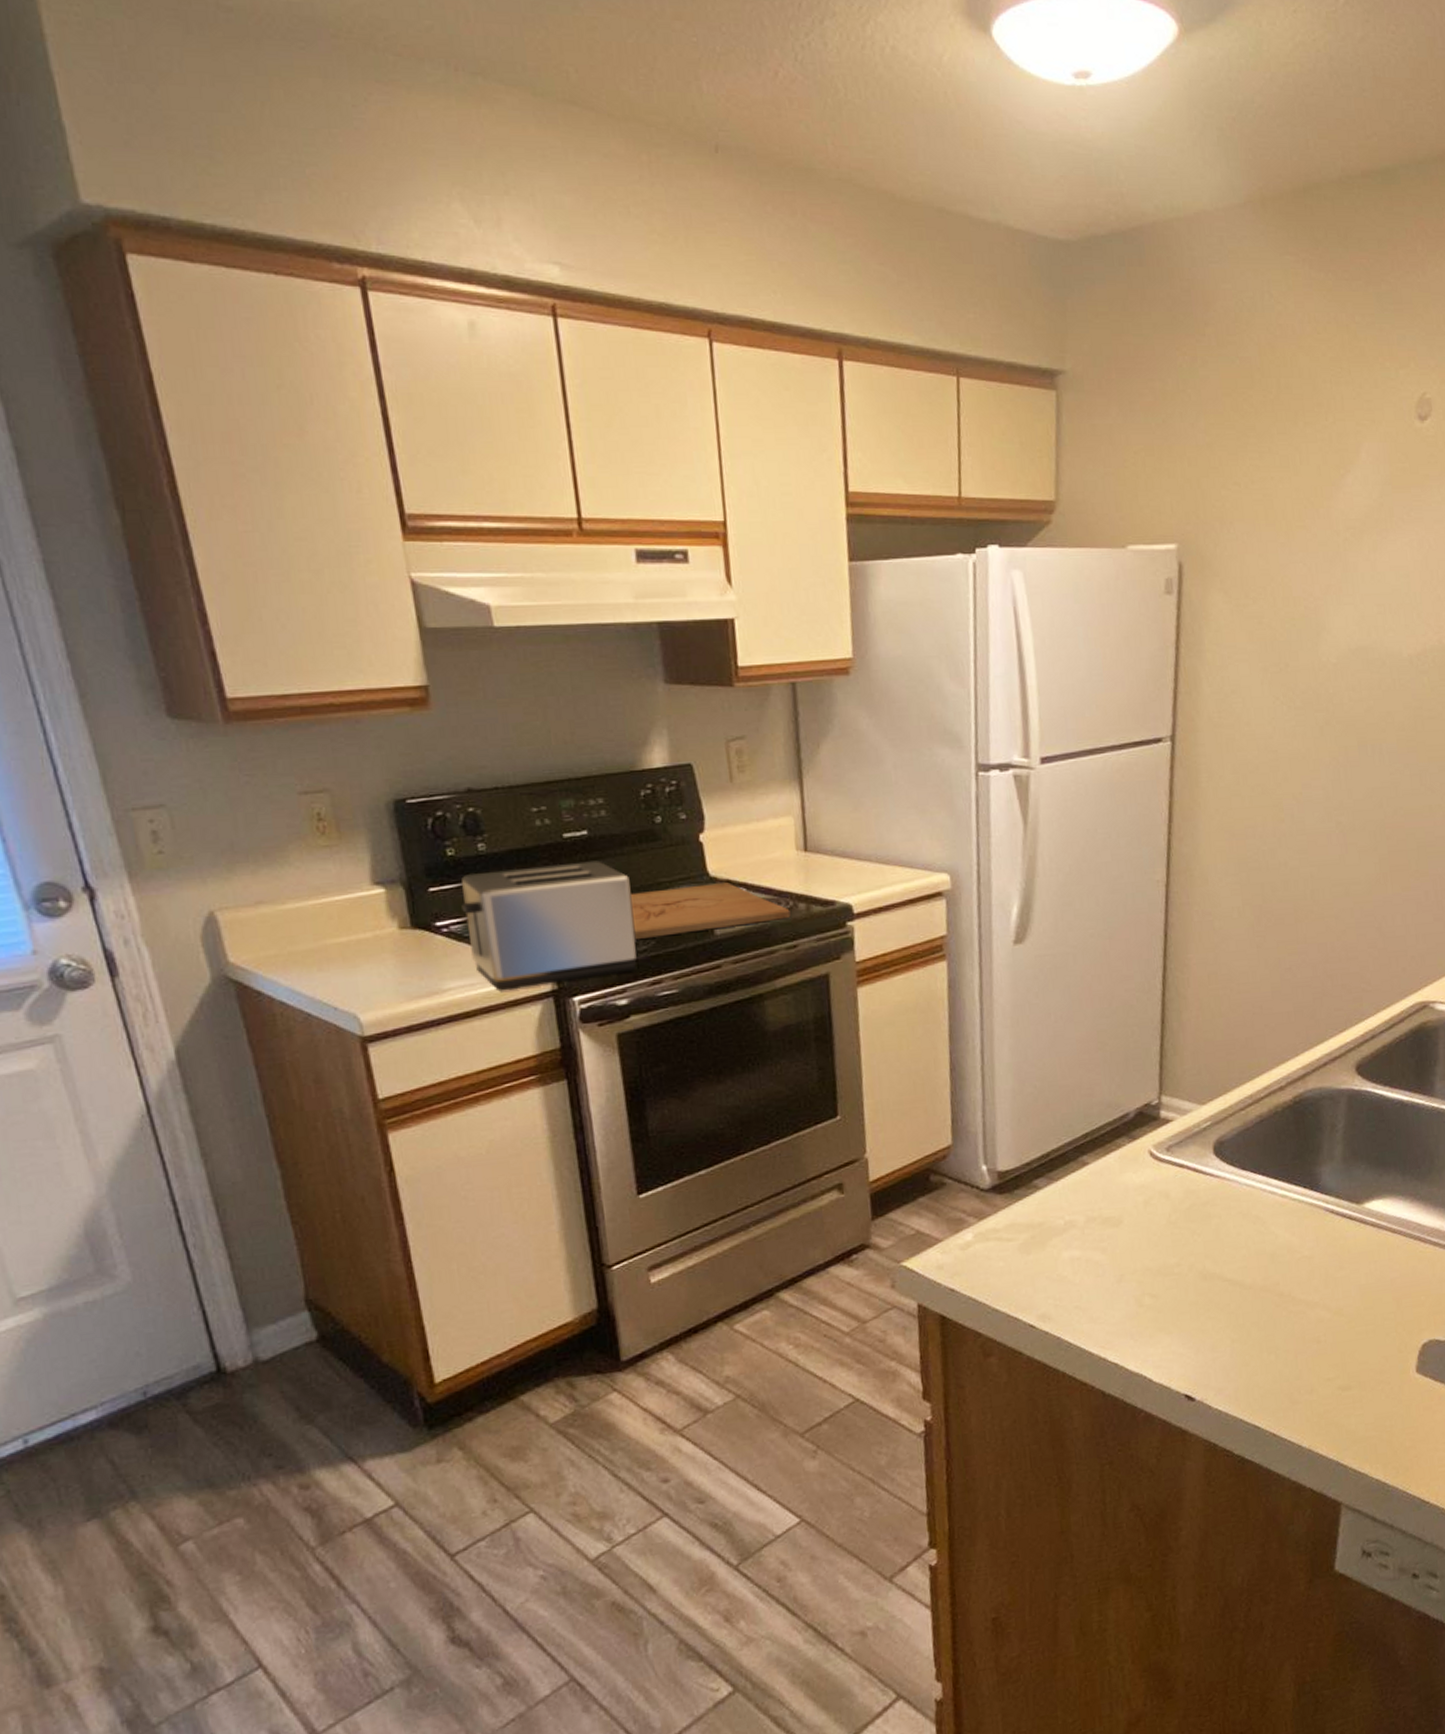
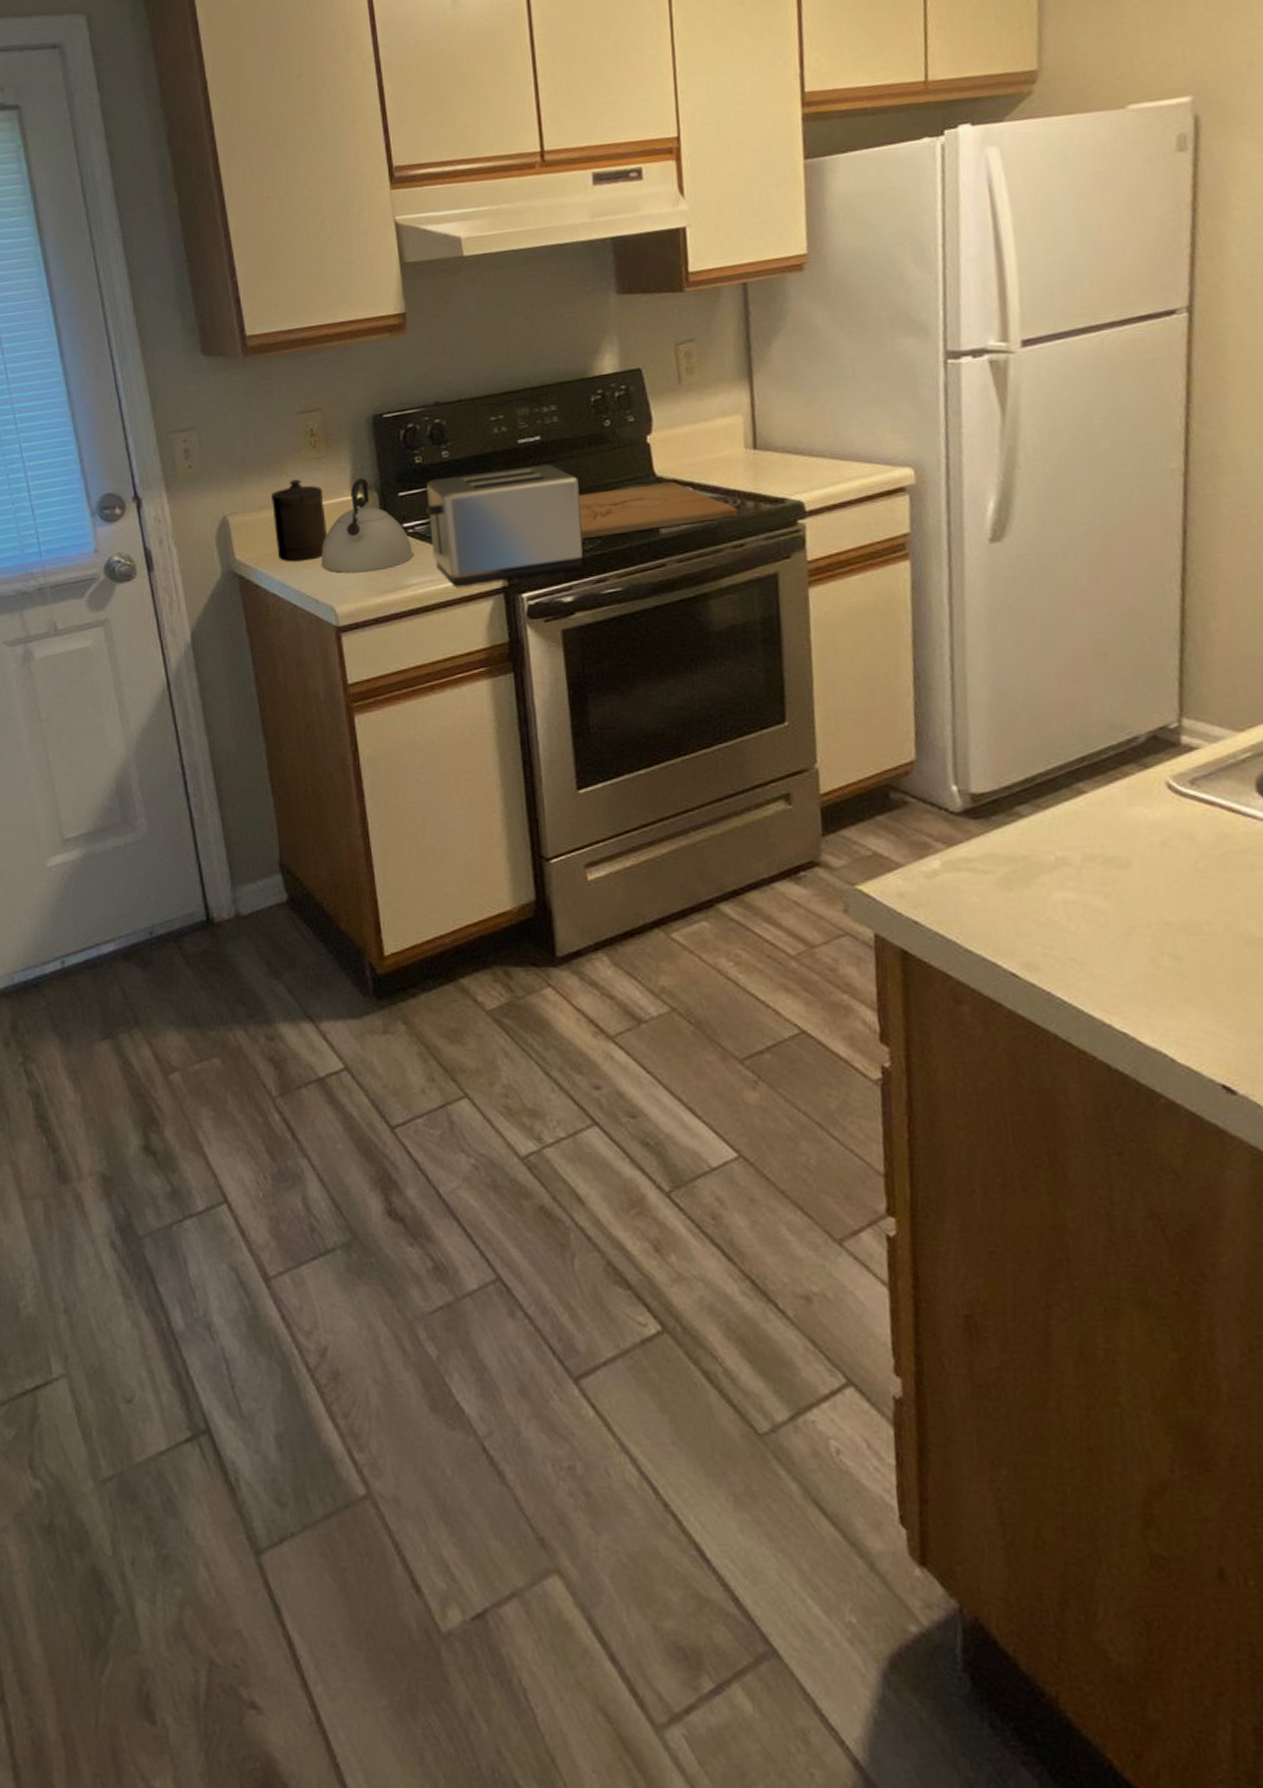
canister: none [271,870,345,964] -> present [271,479,327,561]
kettle: none [338,871,450,977] -> present [321,478,413,573]

